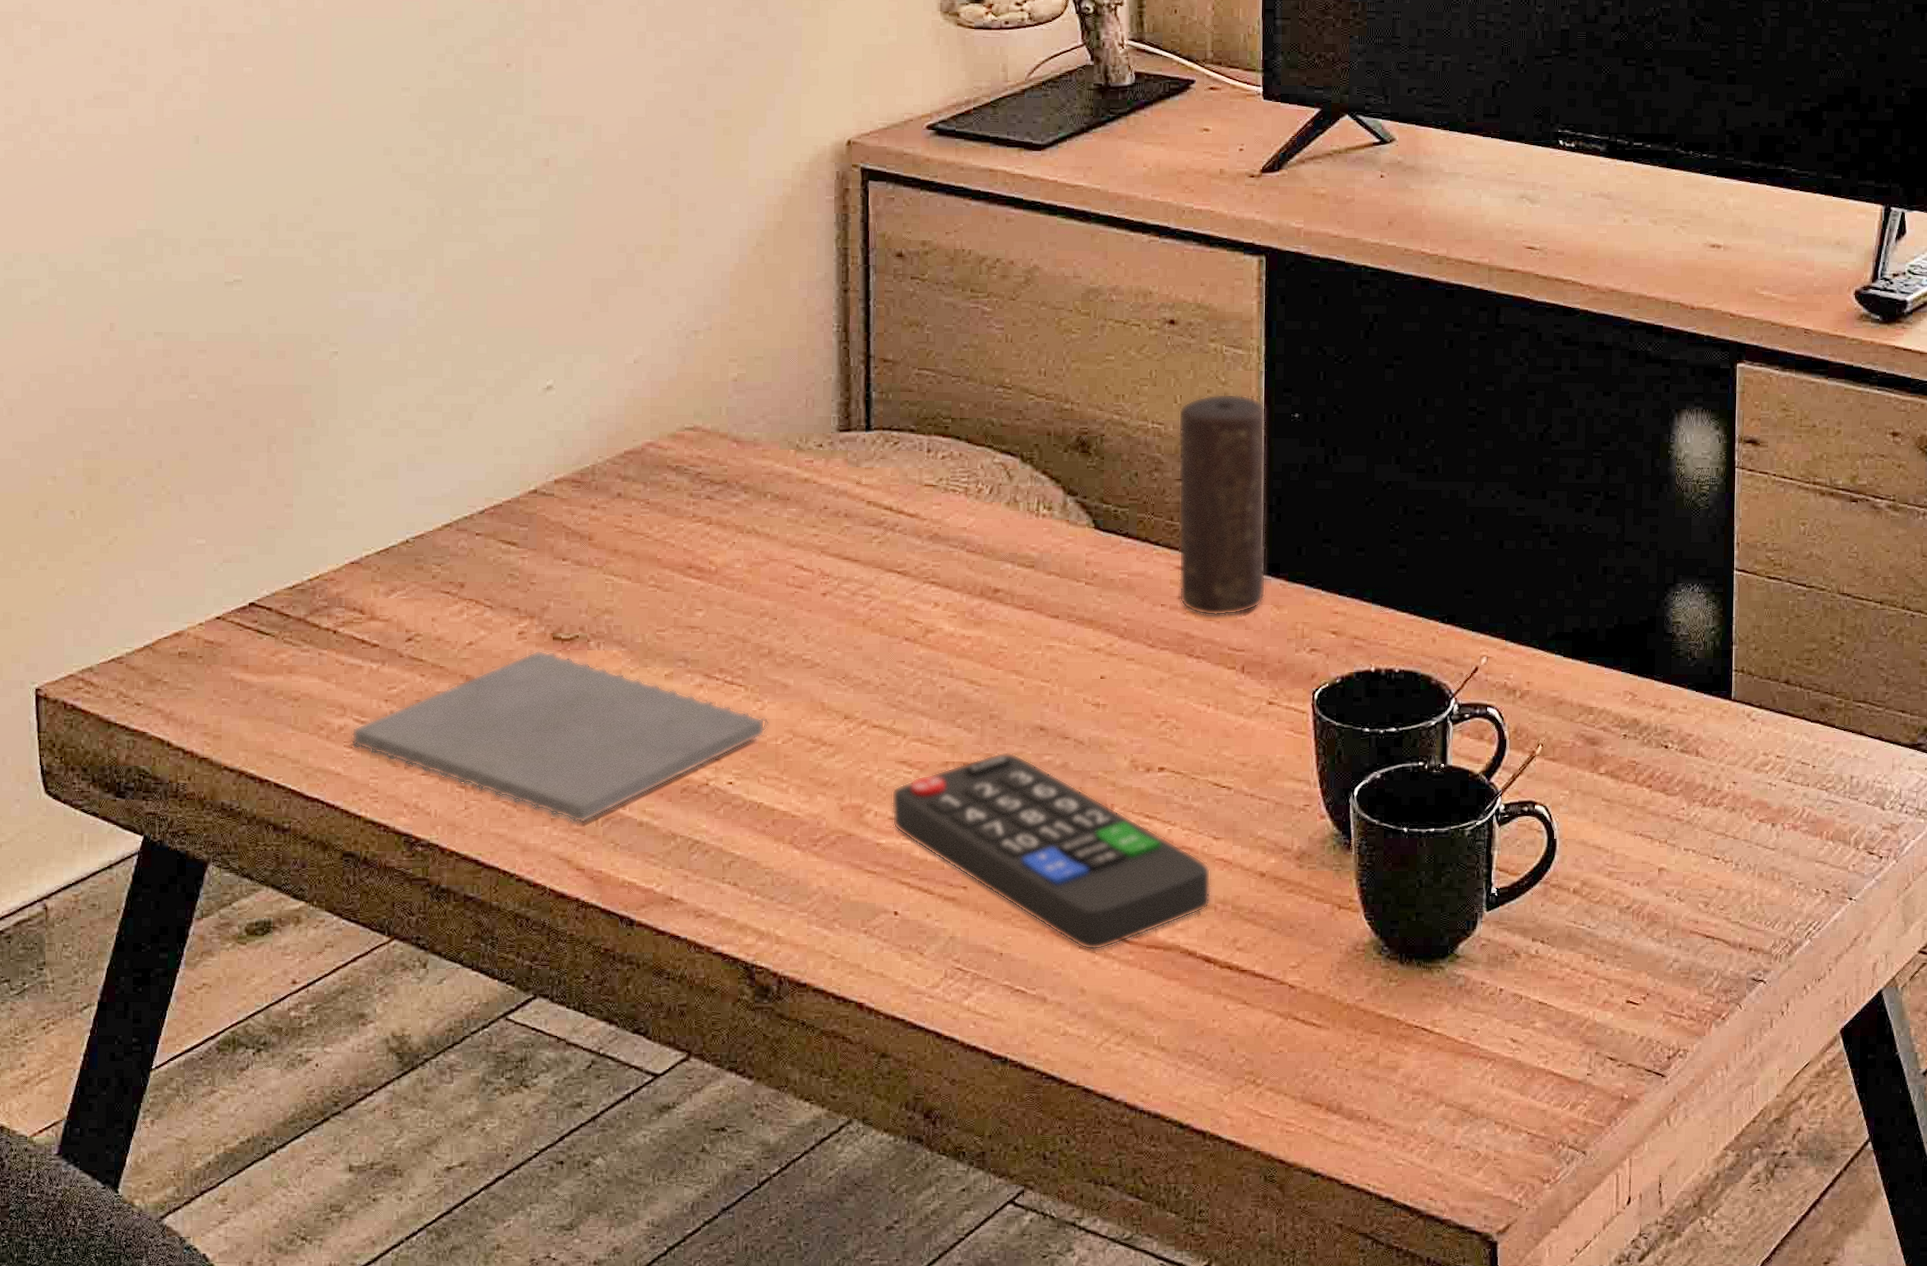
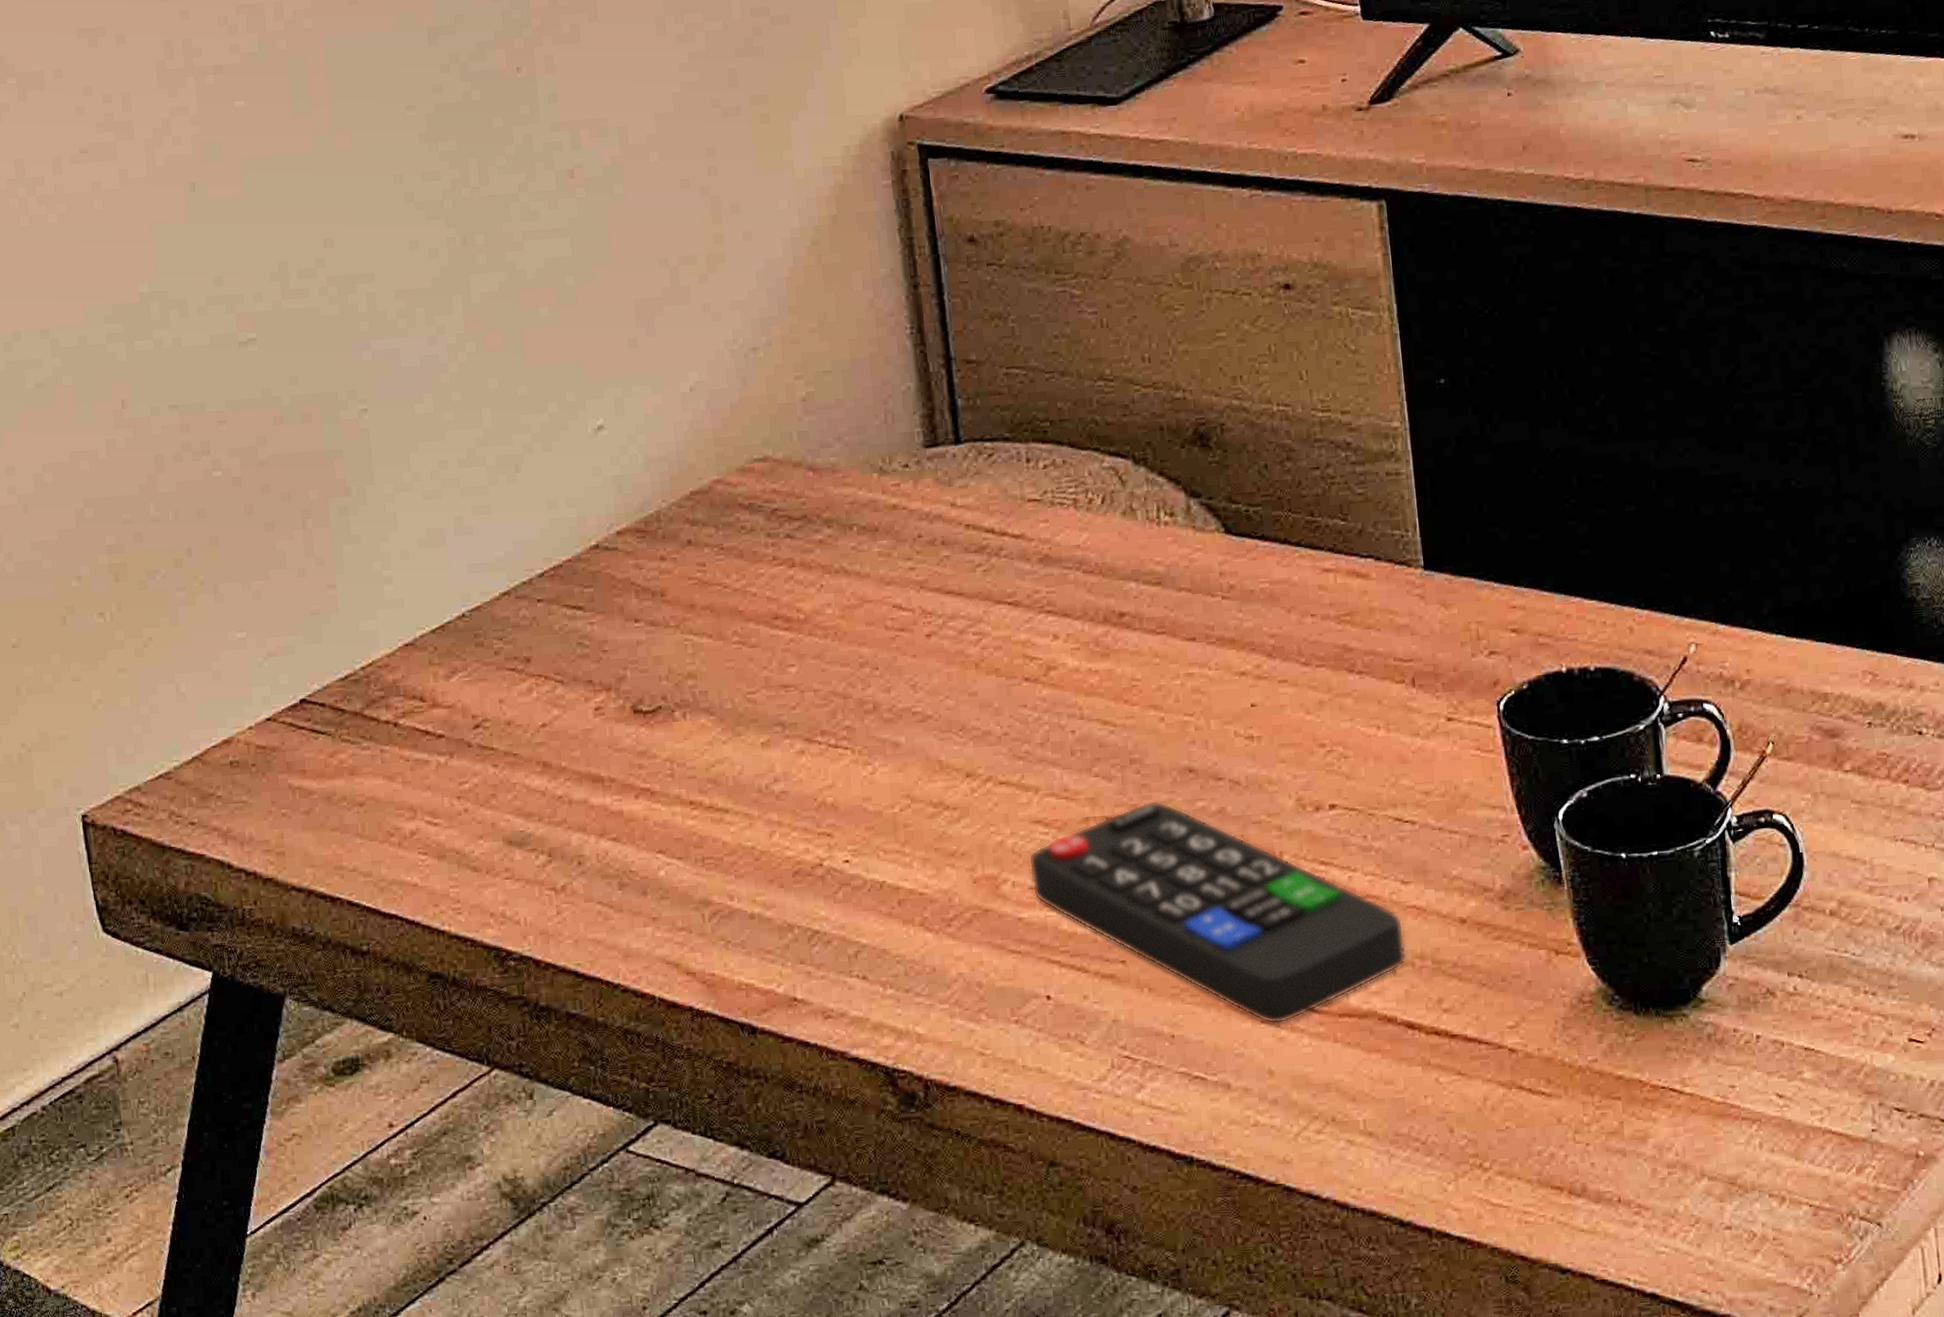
notepad: present [351,650,769,824] -> none [424,726,883,922]
candle: present [1178,393,1267,616] -> none [1306,362,1430,624]

